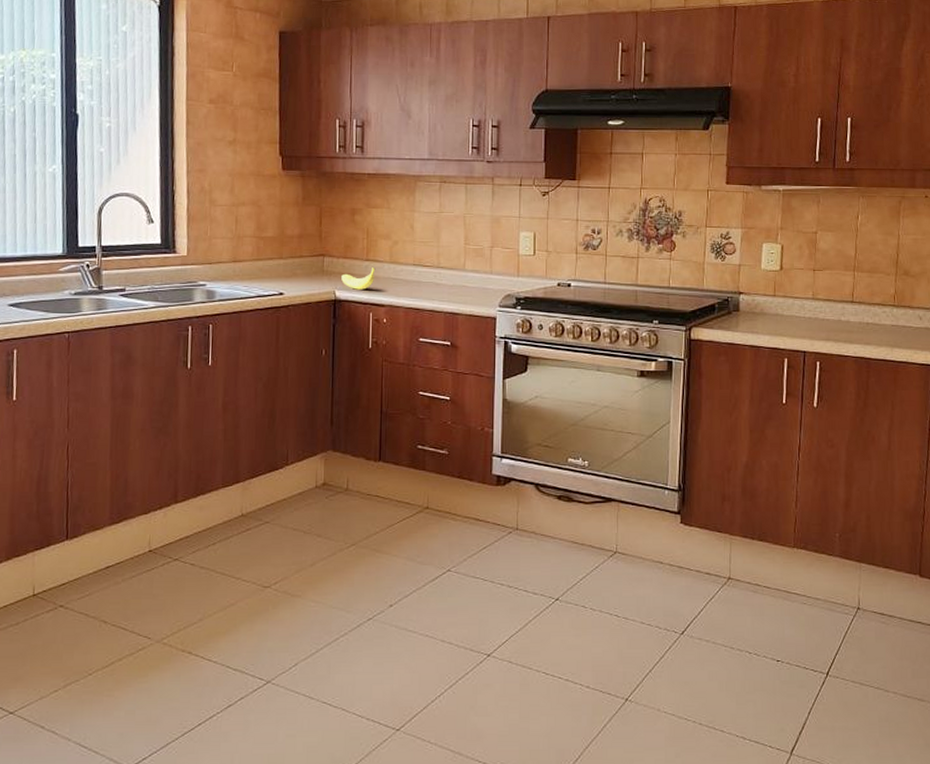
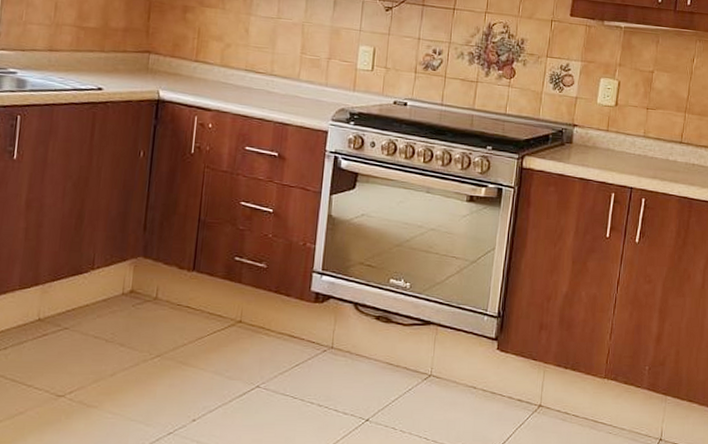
fruit: present [341,267,376,290] -> none [167,69,205,92]

